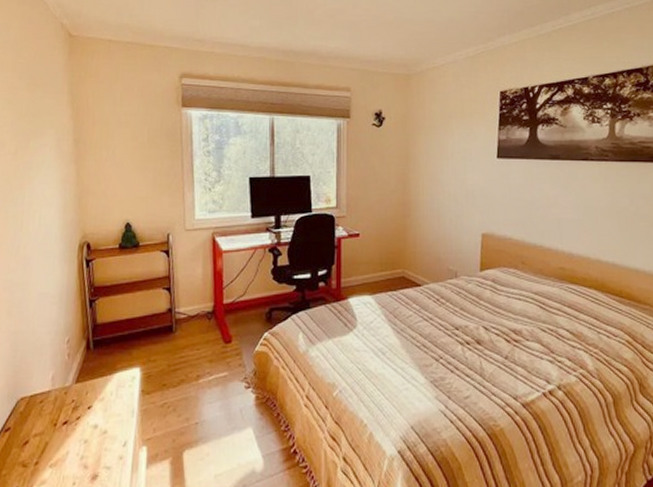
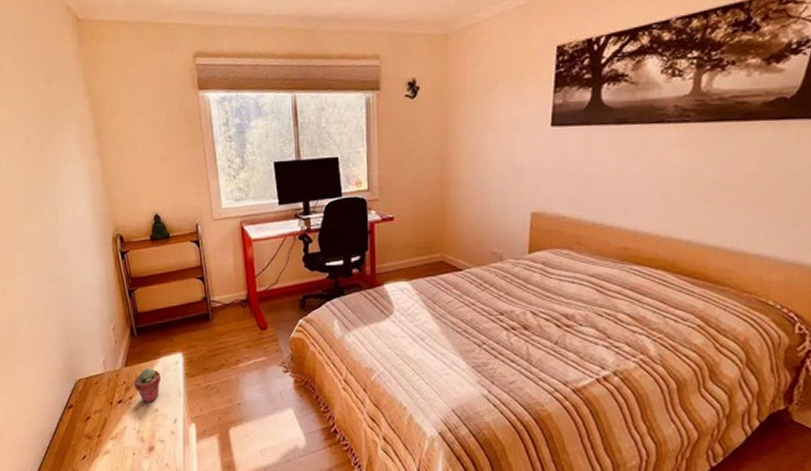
potted succulent: none [82,384,115,424] -> present [133,368,162,403]

